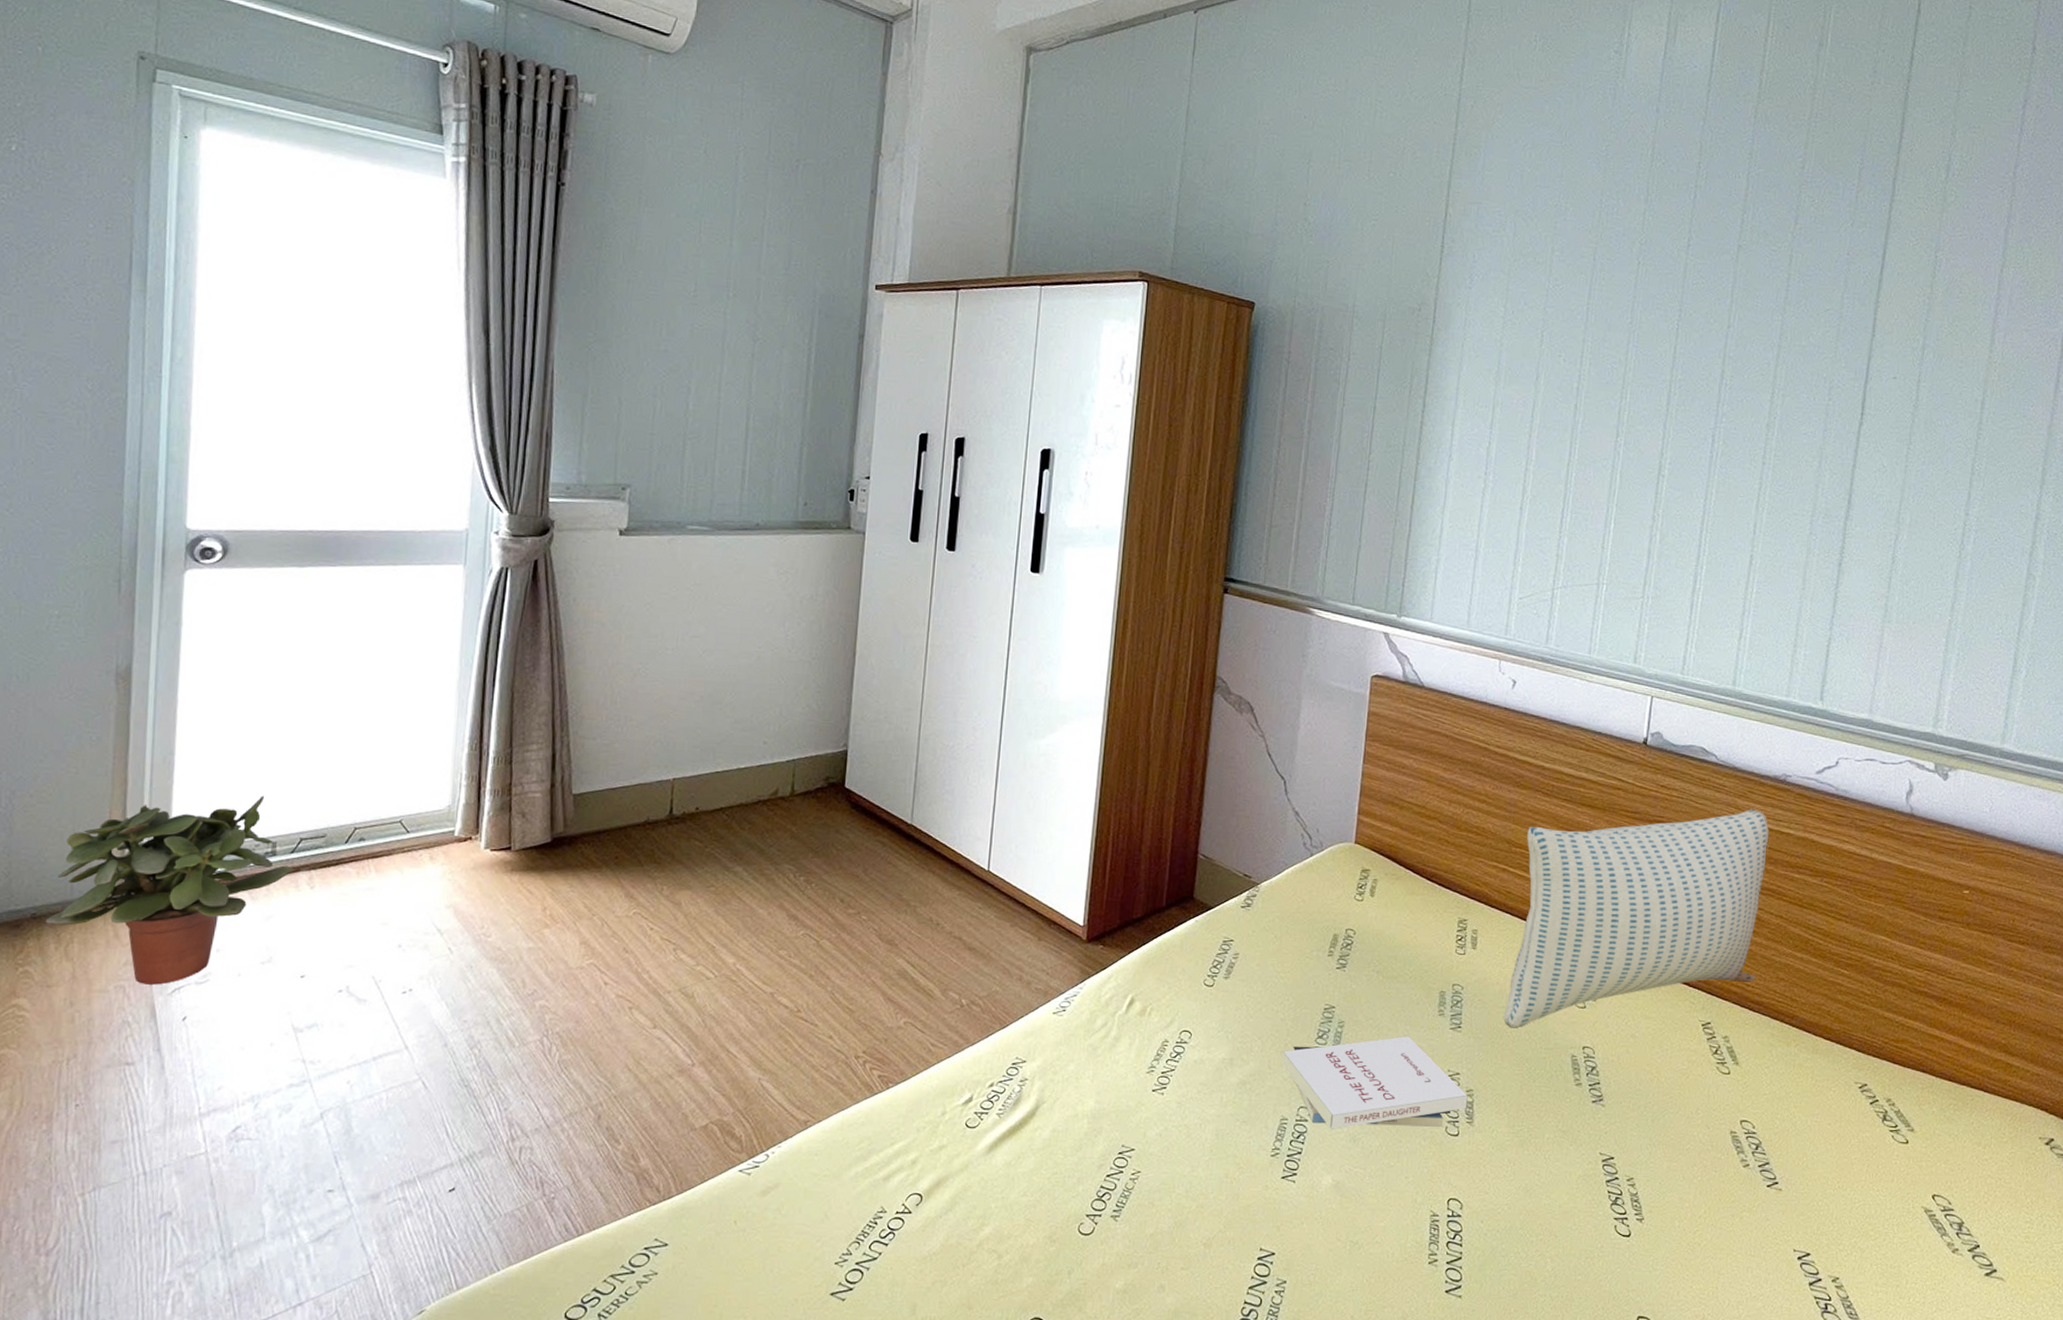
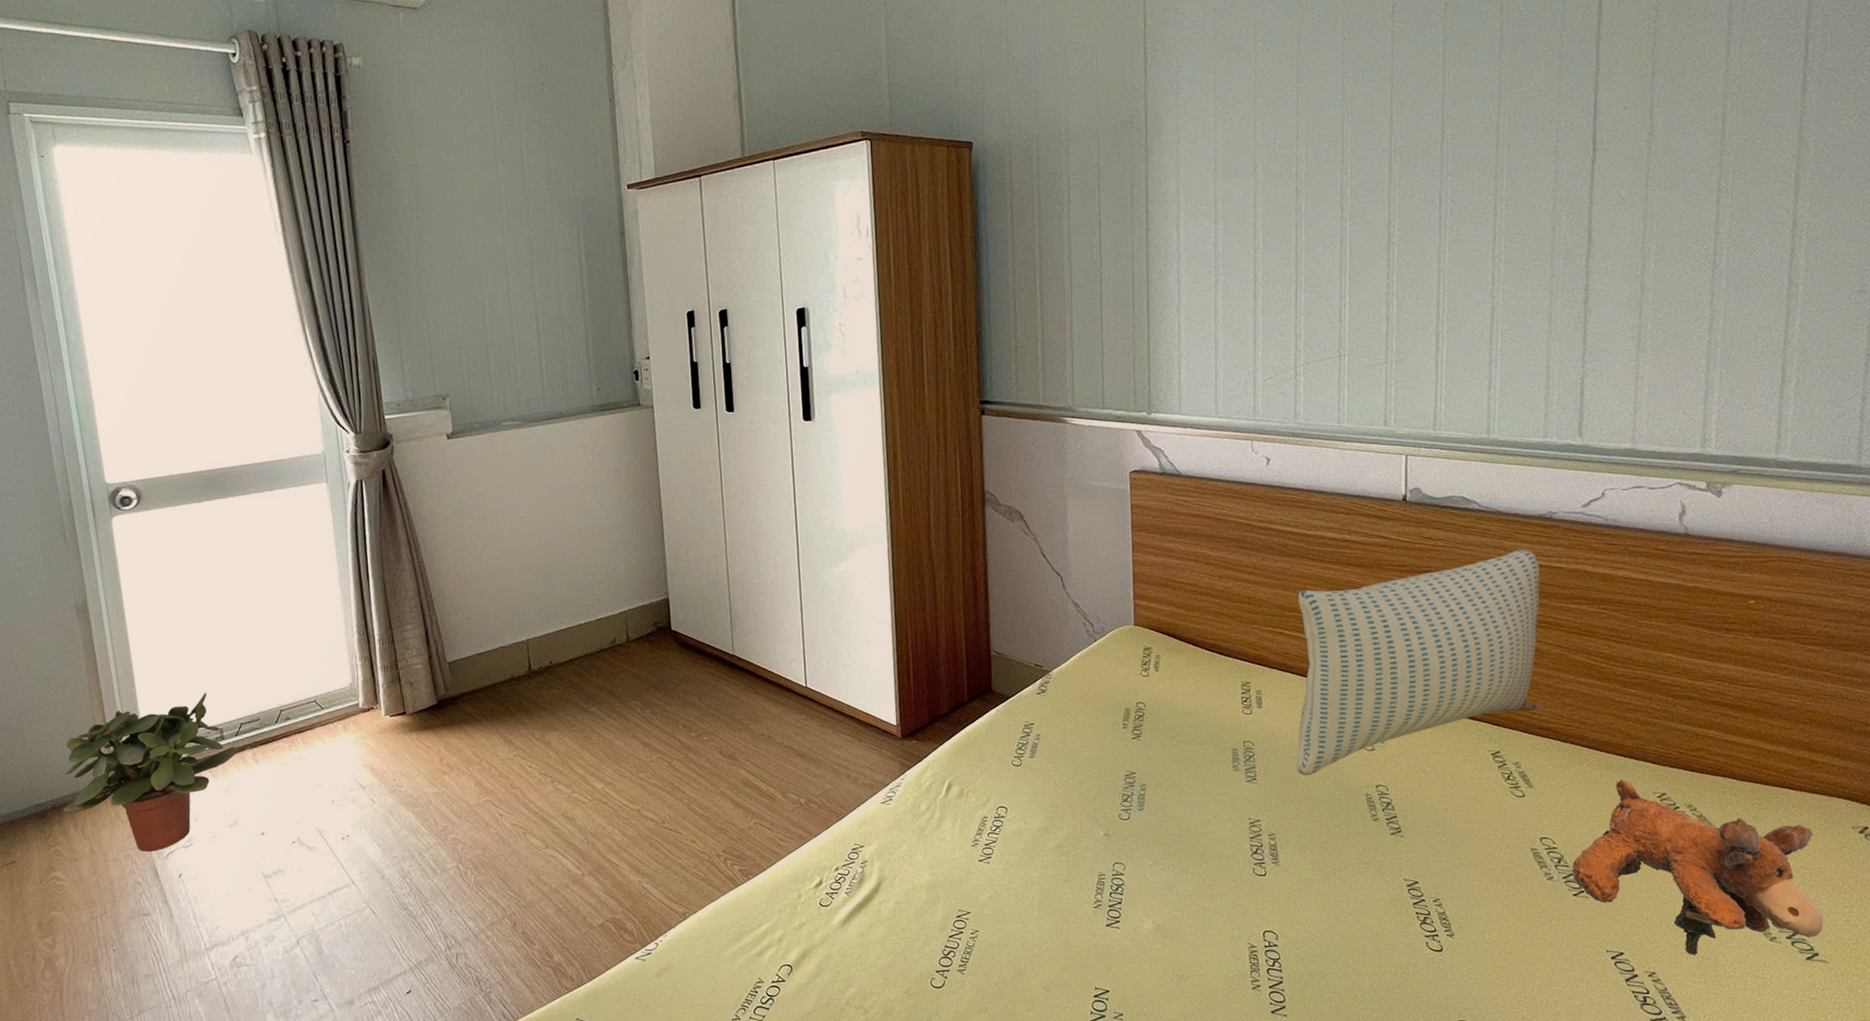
books: present [1281,1036,1468,1129] -> none [1092,791,1271,880]
stuffed animal: none [1767,1064,2005,1263] -> present [1571,779,1823,956]

